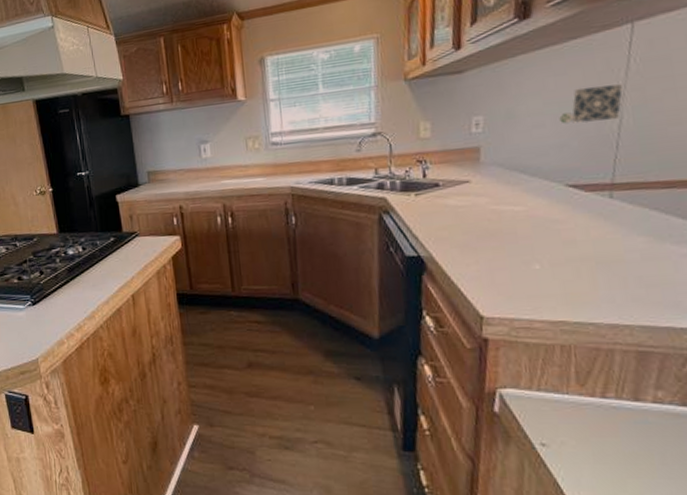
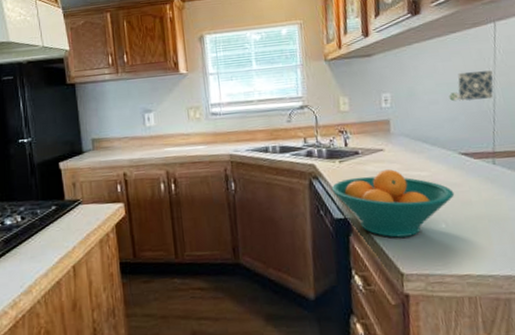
fruit bowl: none [404,203,555,279] -> present [331,169,455,238]

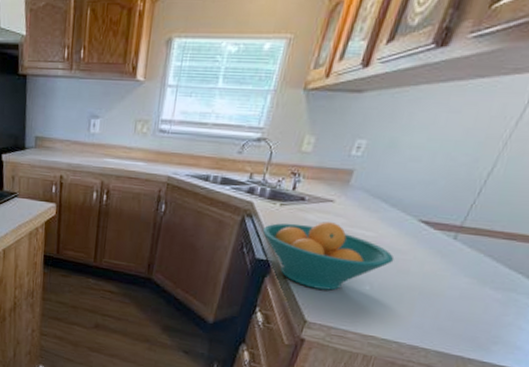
decorative tile: present [449,70,494,102] -> none [436,129,510,167]

